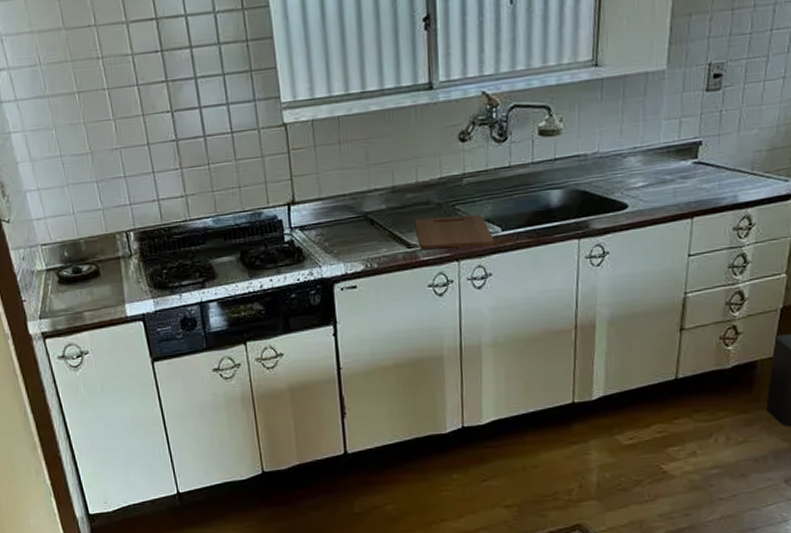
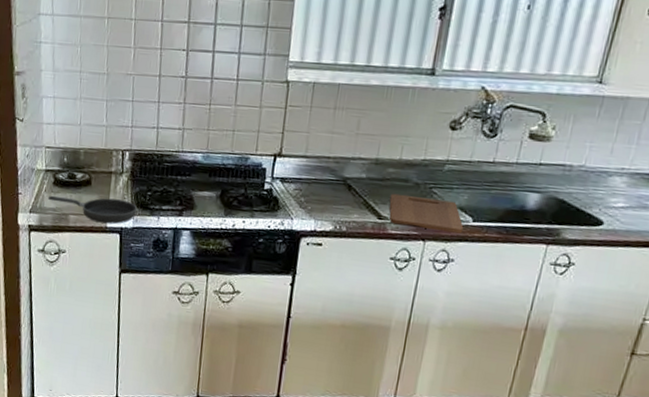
frying pan: none [55,284,156,314] -> present [47,196,137,225]

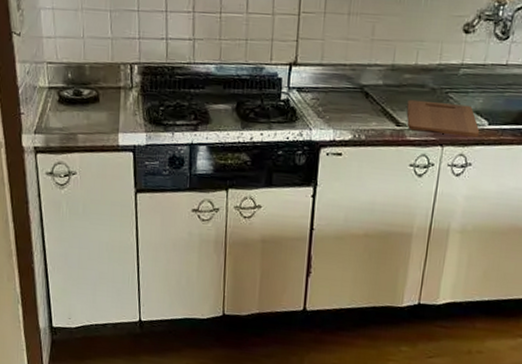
frying pan: present [47,196,137,225] -> none [53,115,149,143]

